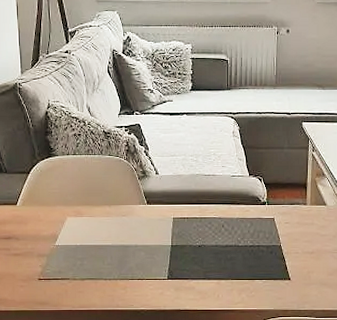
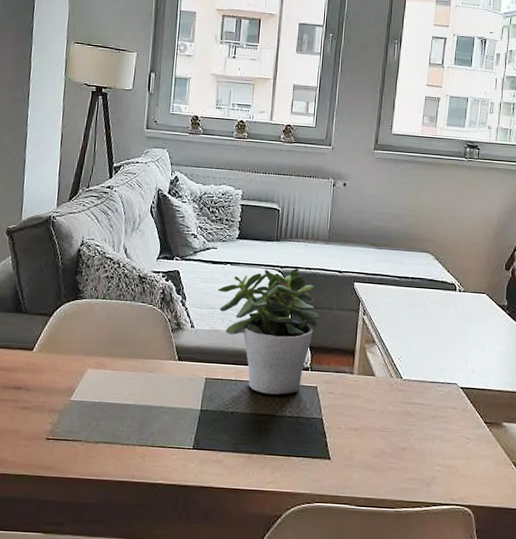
potted plant: none [177,113,272,229] -> present [217,268,320,395]

